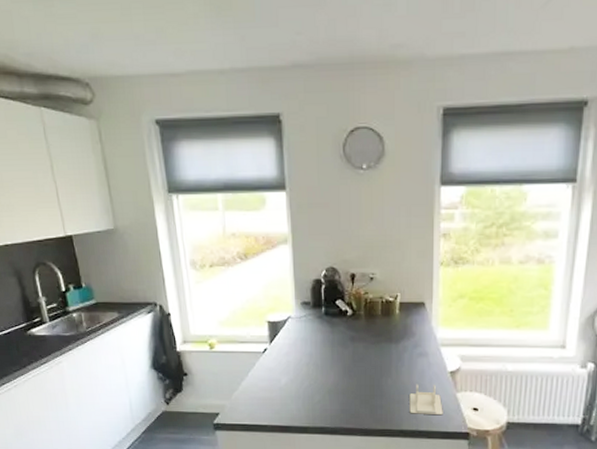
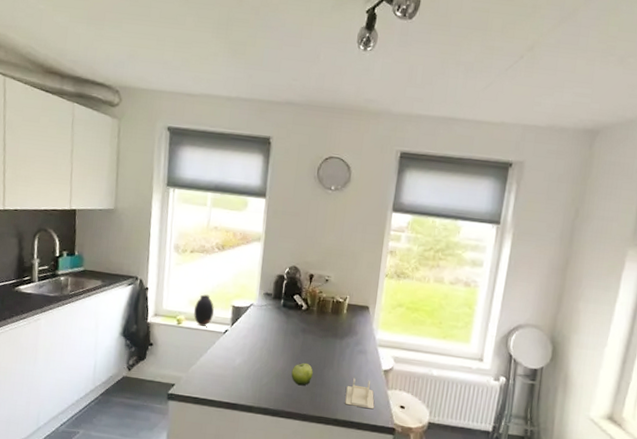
vase: none [226,313,248,349] -> present [194,294,214,327]
fruit: none [345,374,369,399] -> present [291,362,313,386]

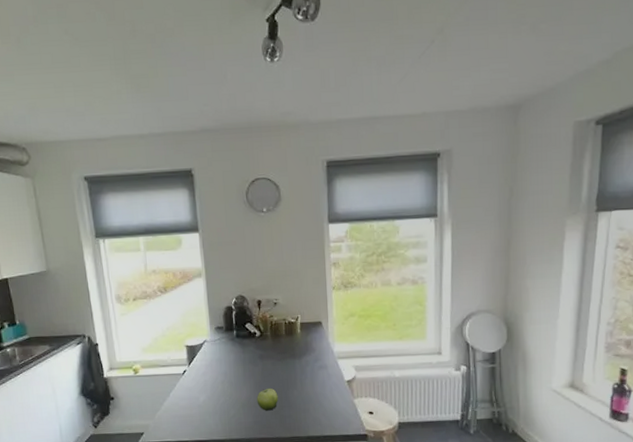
vase: present [194,294,214,327] -> none [148,339,169,372]
napkin holder: present [345,378,375,410] -> none [313,393,344,421]

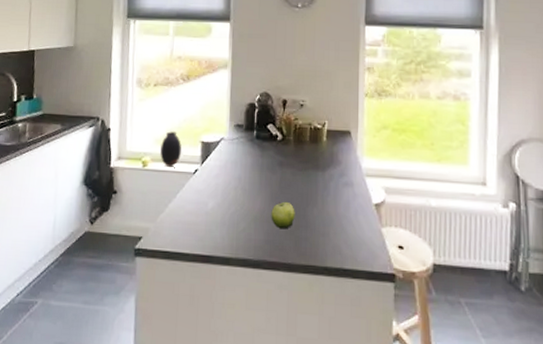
vase: none [148,339,169,372] -> present [160,131,182,168]

